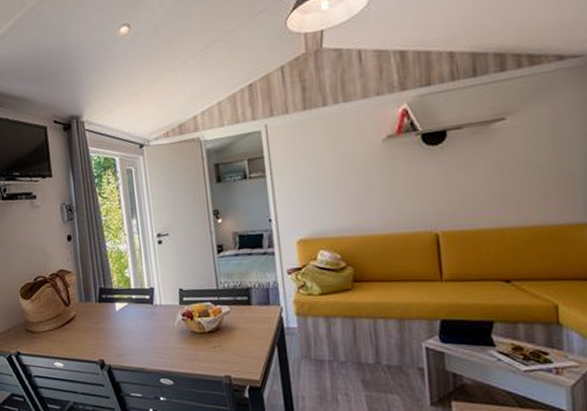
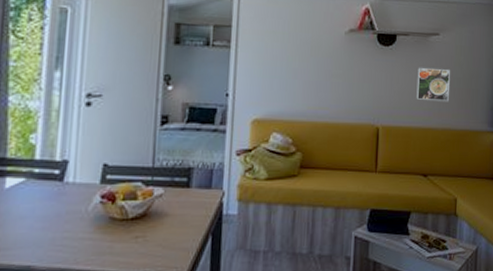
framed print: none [480,158,530,198] -> present [416,68,450,102]

